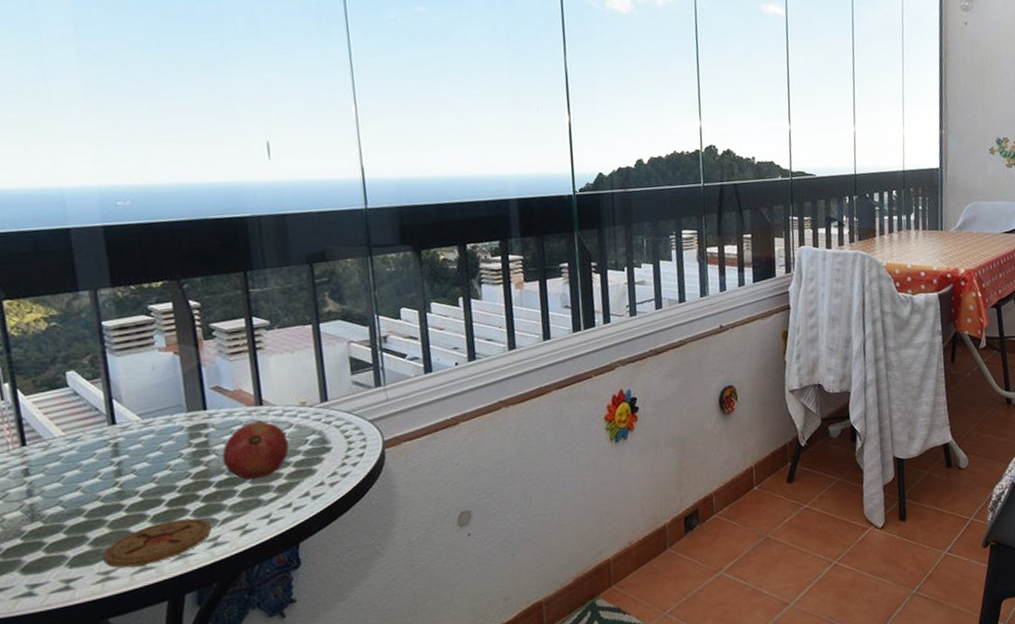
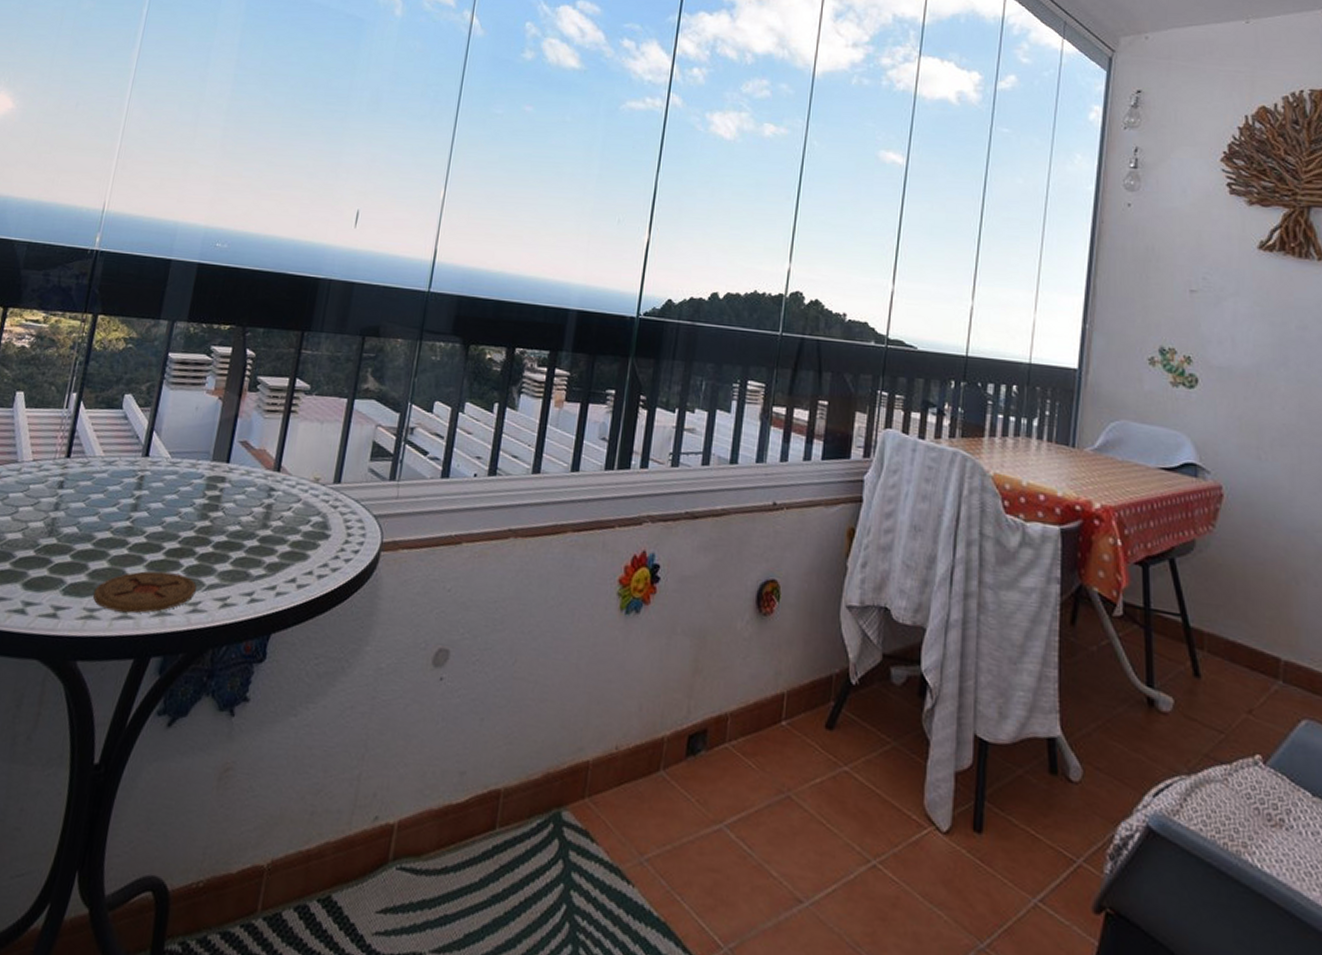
fruit: present [222,421,290,481] -> none [227,487,293,550]

